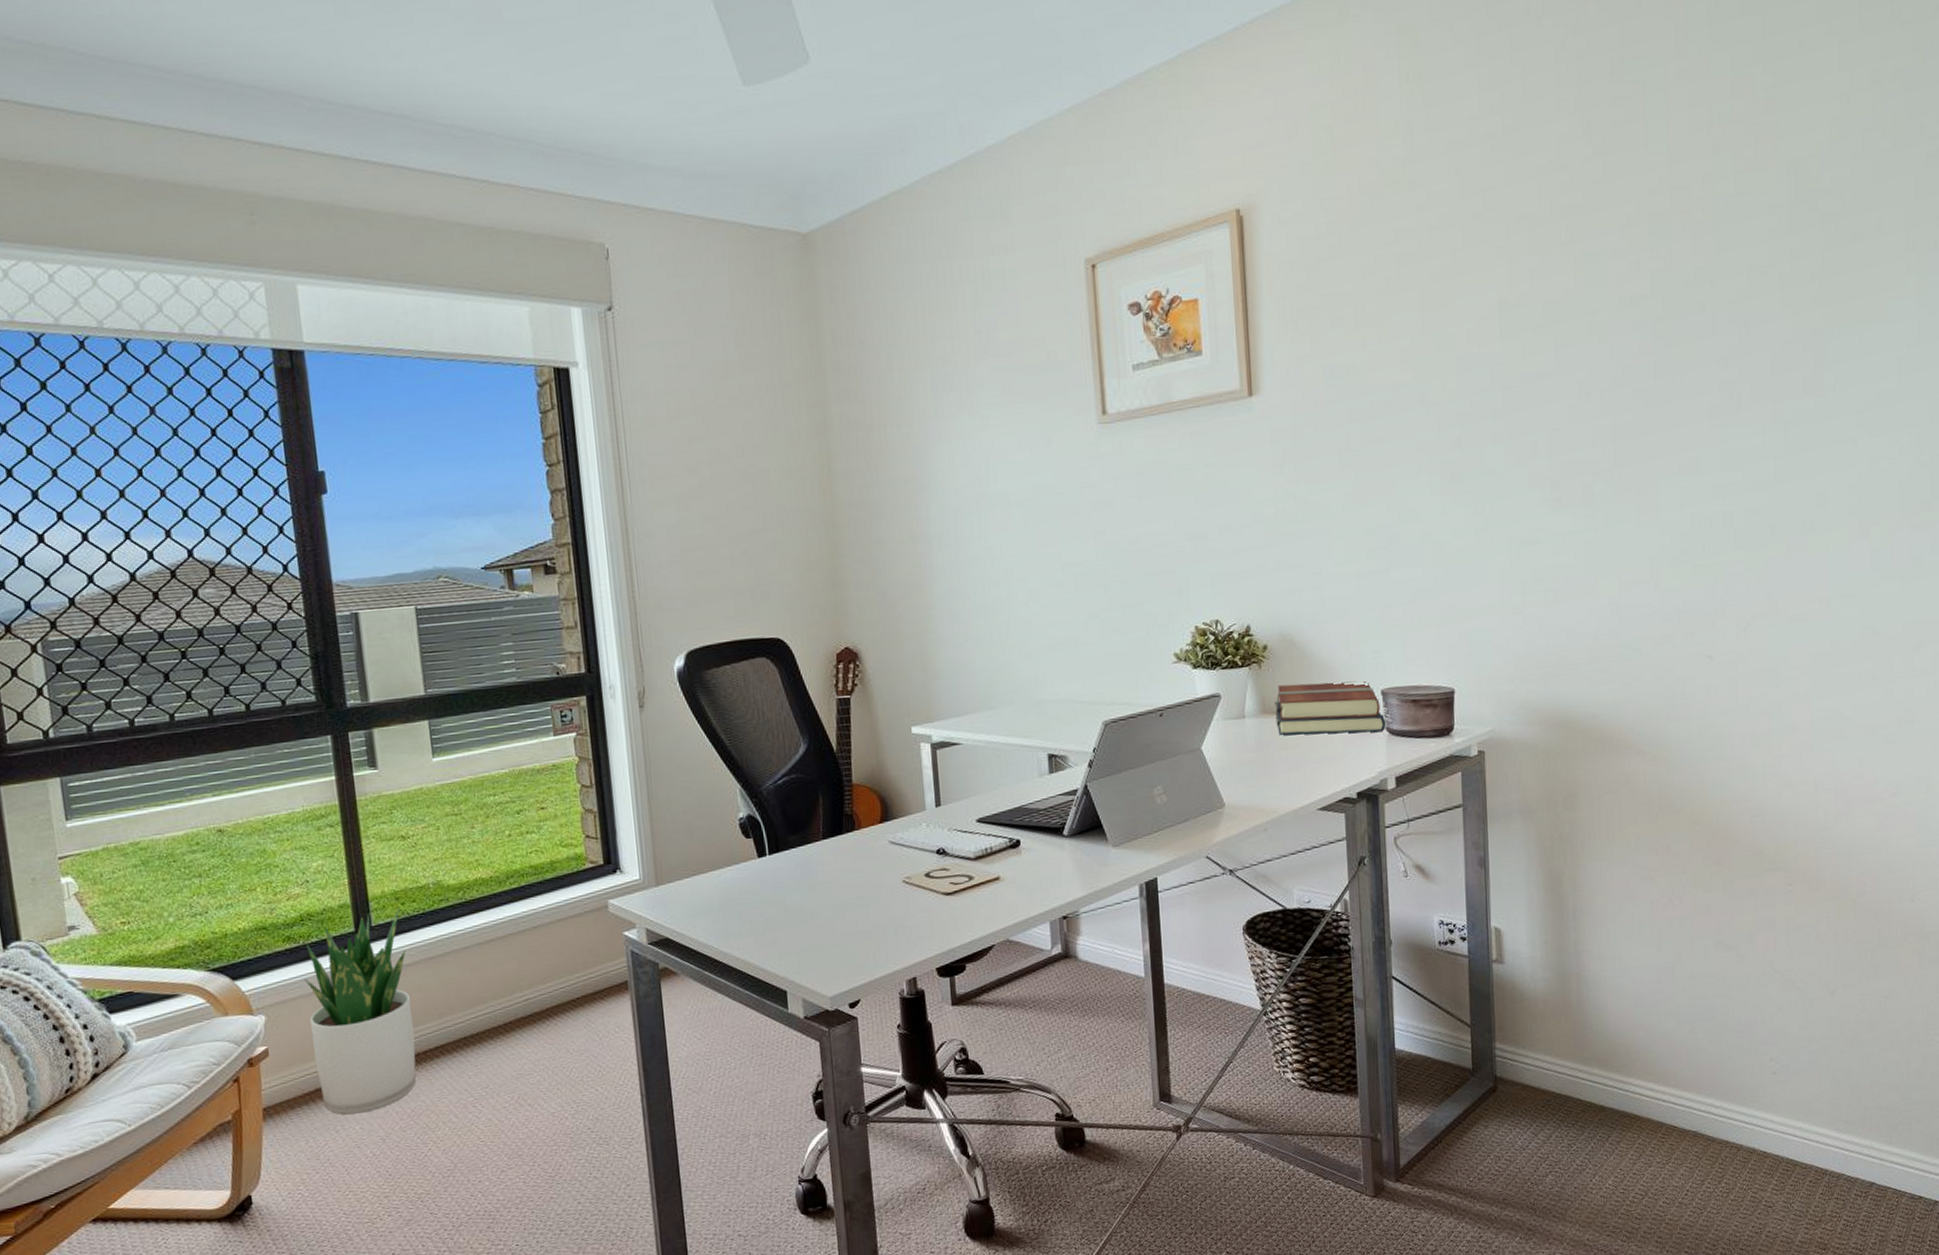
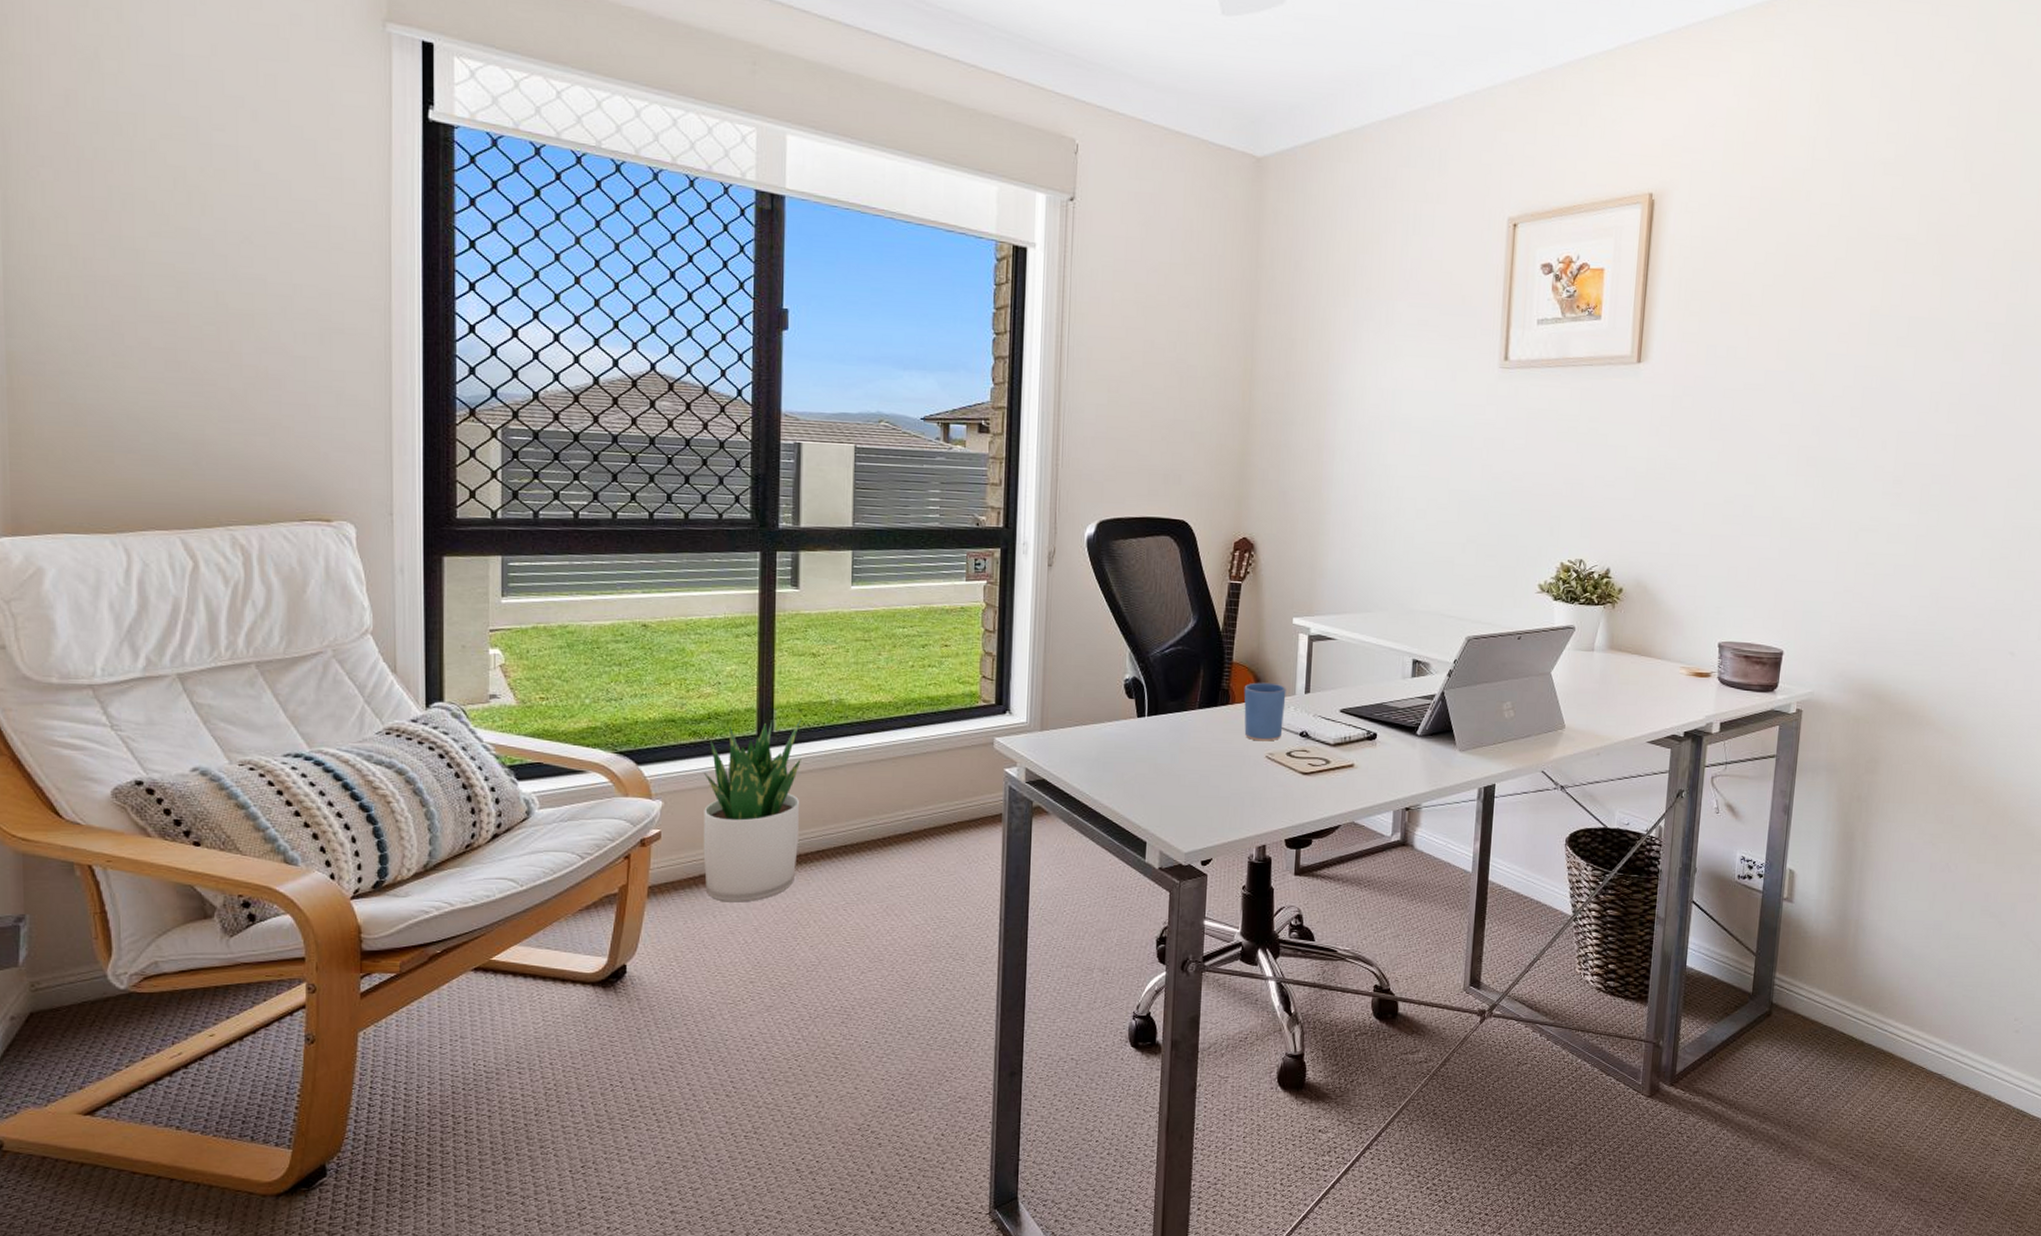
mug: none [869,800,917,866] -> present [1243,682,1287,742]
books: present [1275,681,1386,735] -> none [1621,626,1719,679]

